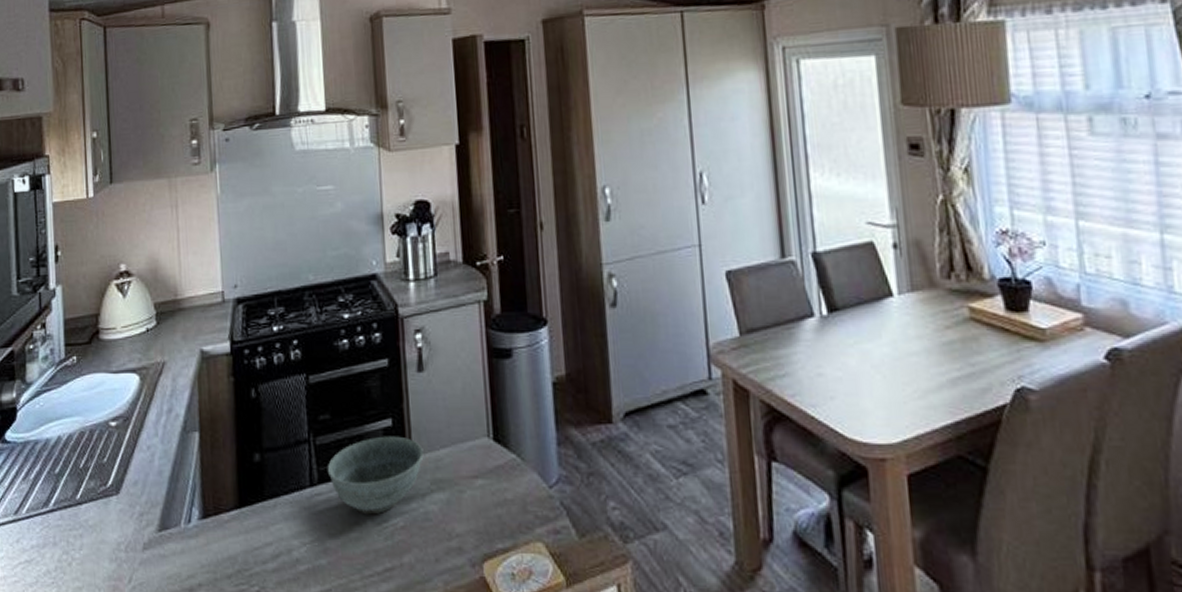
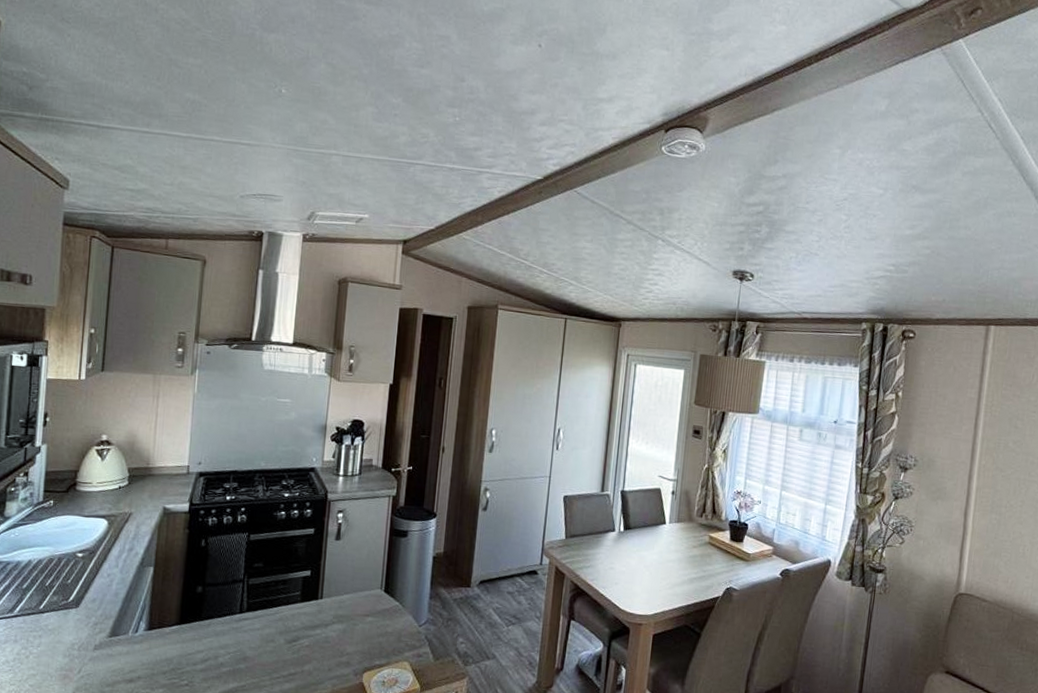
bowl: present [327,436,424,515] -> none [255,582,331,636]

